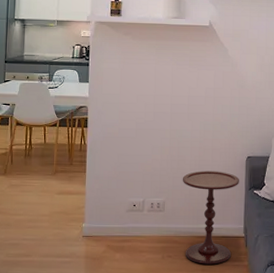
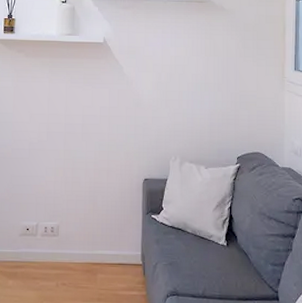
side table: present [182,170,239,265] -> none [76,193,136,294]

